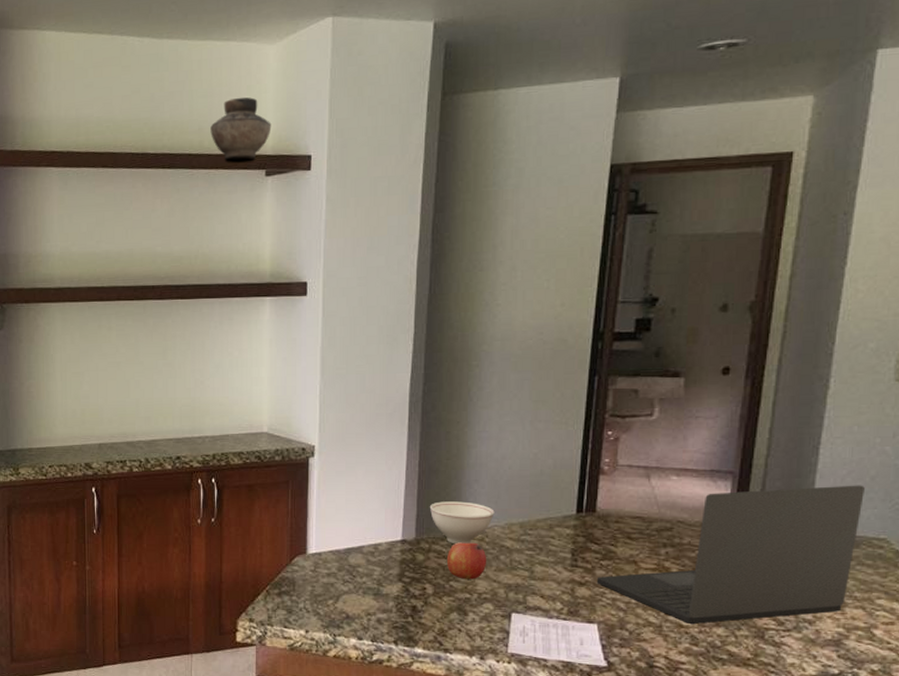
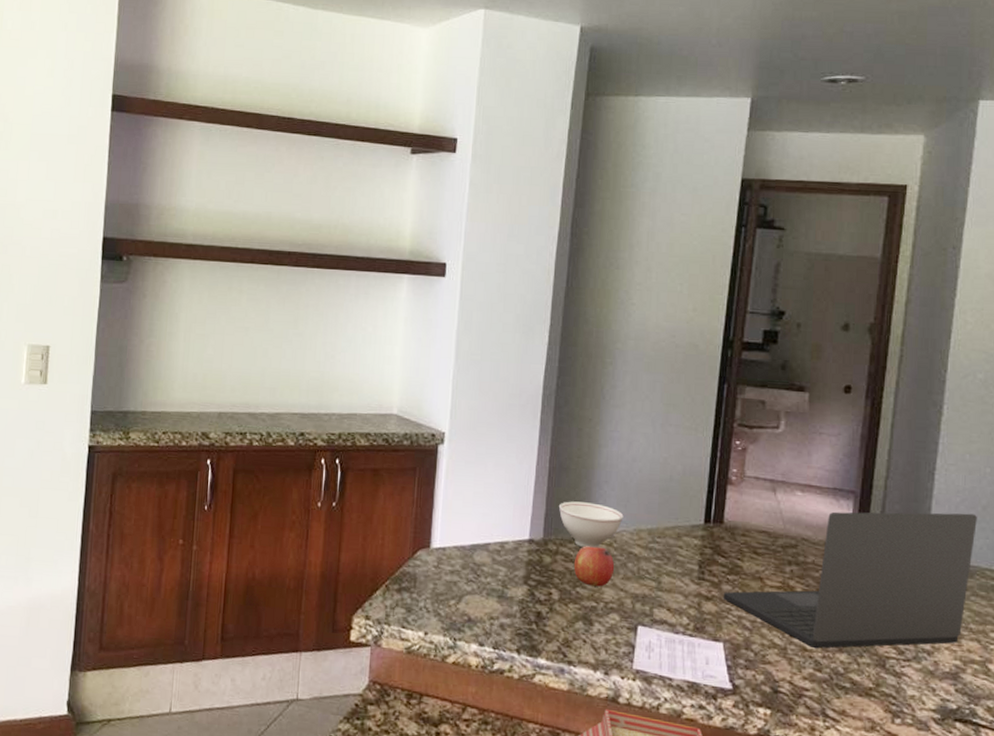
ceramic pot: present [210,97,272,164] -> none [359,75,420,139]

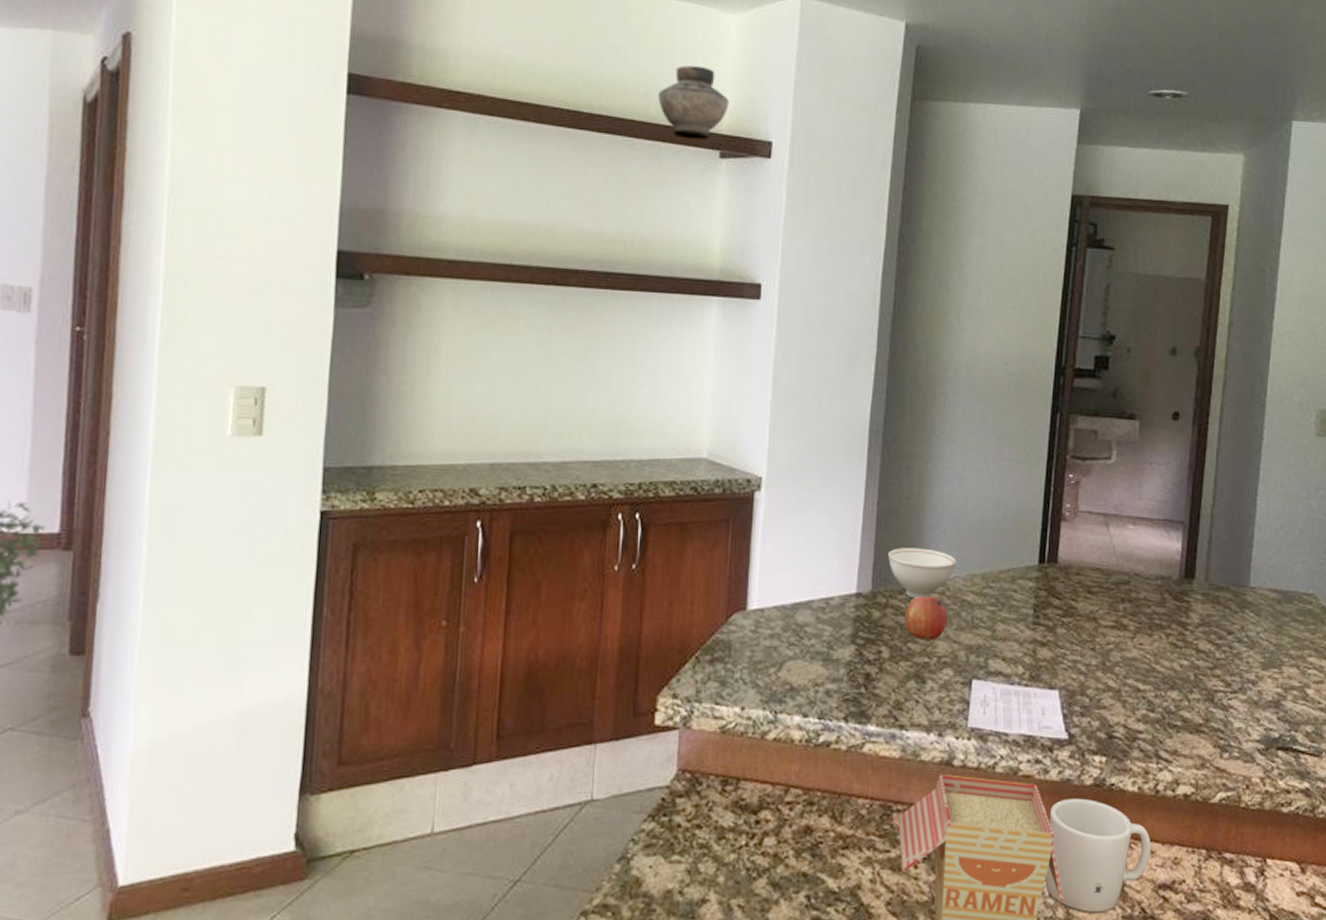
ceramic pot: none [359,75,420,139] -> present [658,65,730,140]
laptop: present [723,511,977,648] -> none [1058,538,1295,687]

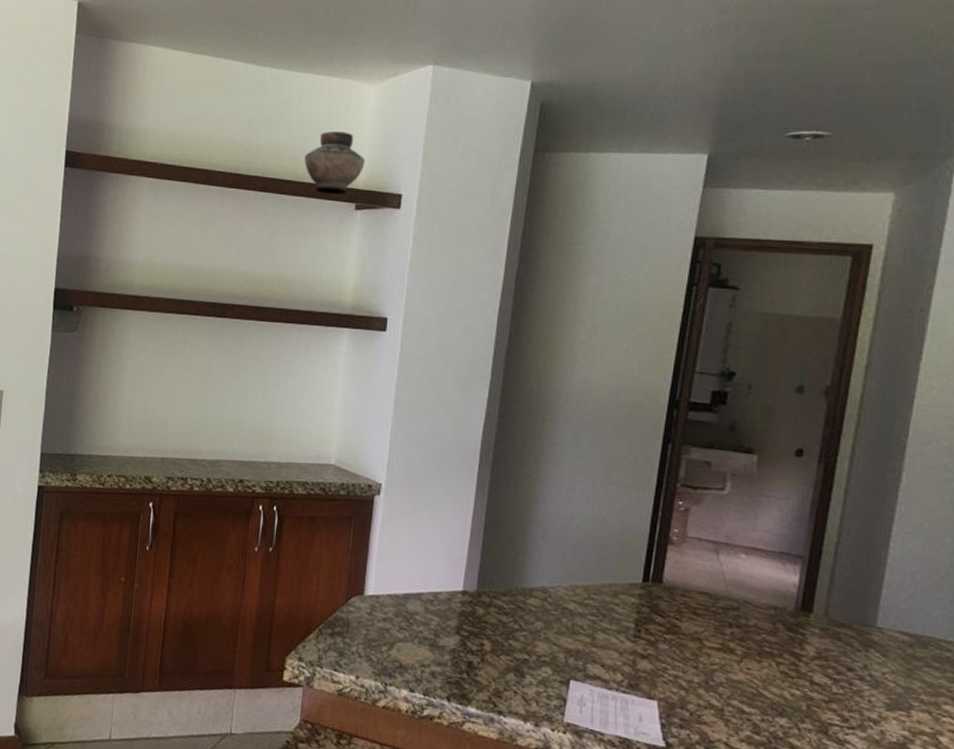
bowl: present [887,548,957,599] -> none [493,555,560,602]
fruit: present [904,596,948,640] -> none [506,599,549,640]

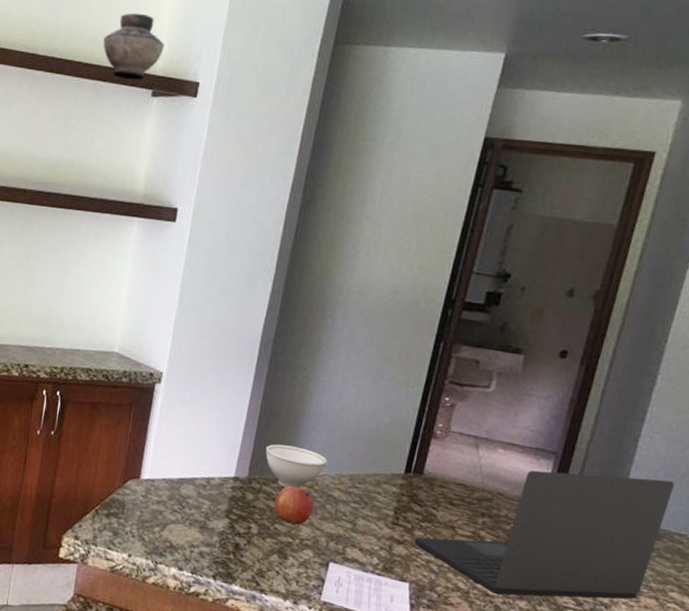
bowl: none [493,555,560,602] -> present [265,444,328,489]
fruit: none [506,599,549,640] -> present [274,486,314,525]
laptop: none [659,575,934,714] -> present [414,470,675,599]

